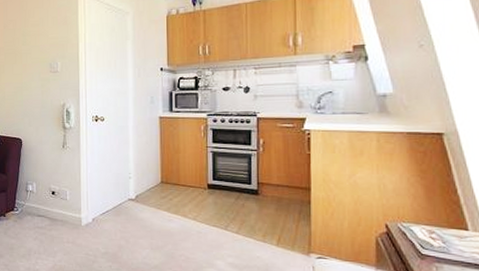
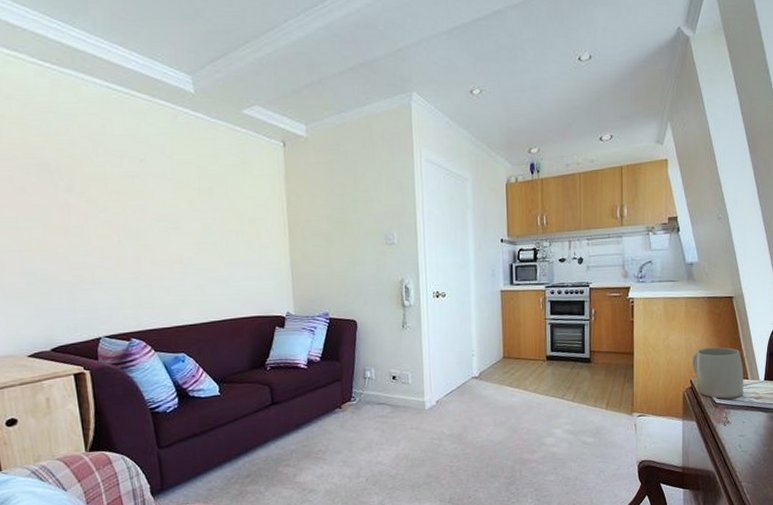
mug: none [388,189,462,251] -> present [693,347,744,399]

